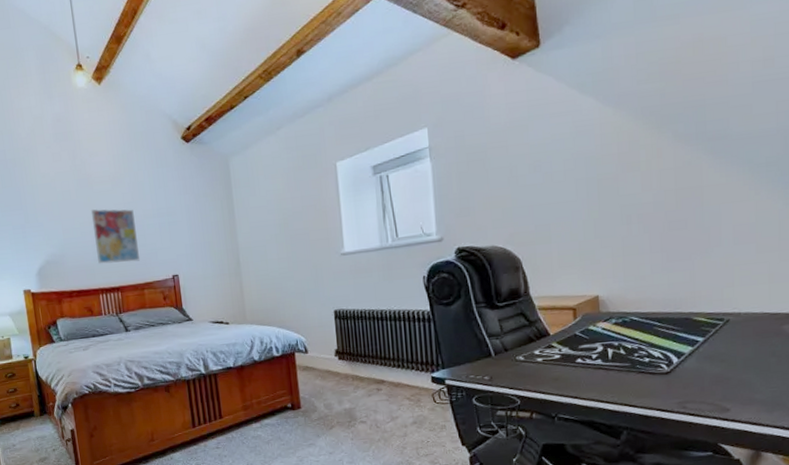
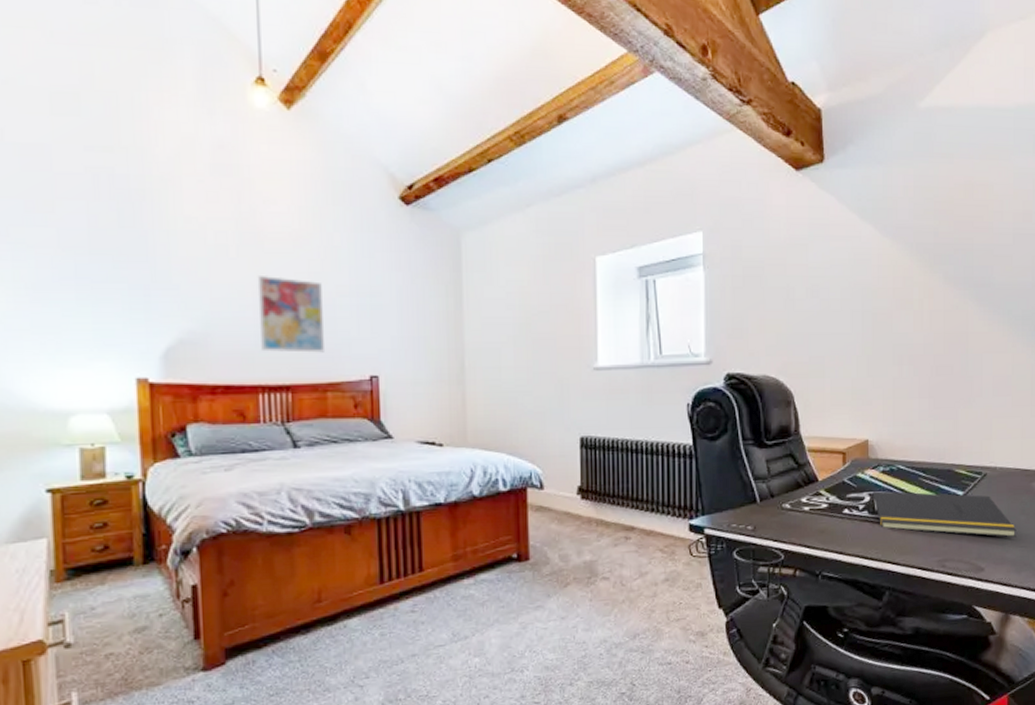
notepad: none [603,340,767,379] -> present [870,490,1017,538]

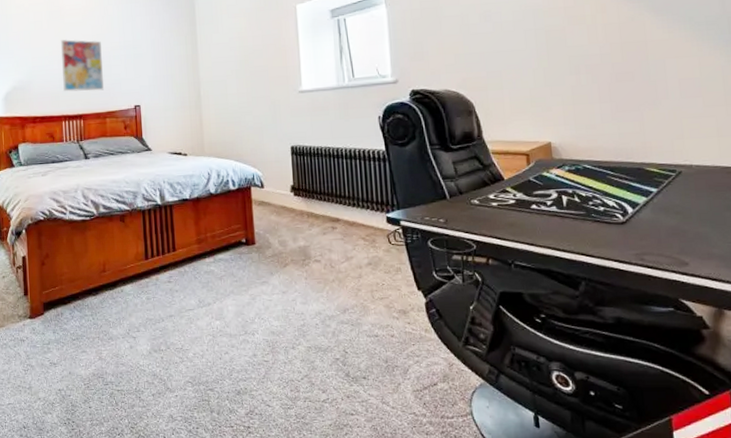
notepad: present [870,490,1017,538] -> none [558,188,723,234]

